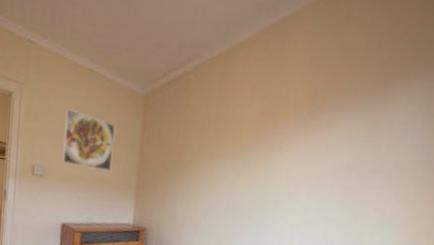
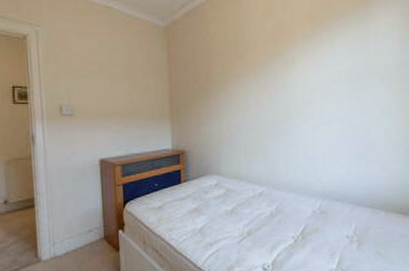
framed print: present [62,109,116,172] -> none [88,47,144,103]

